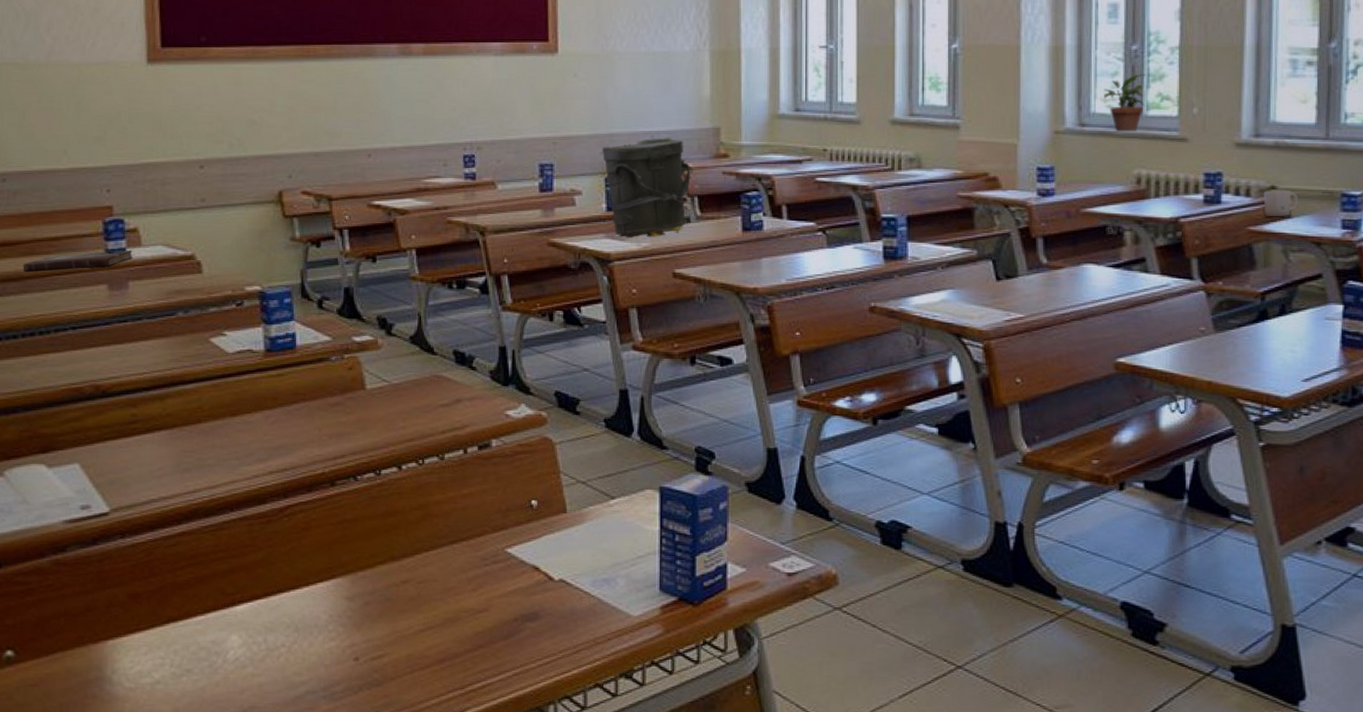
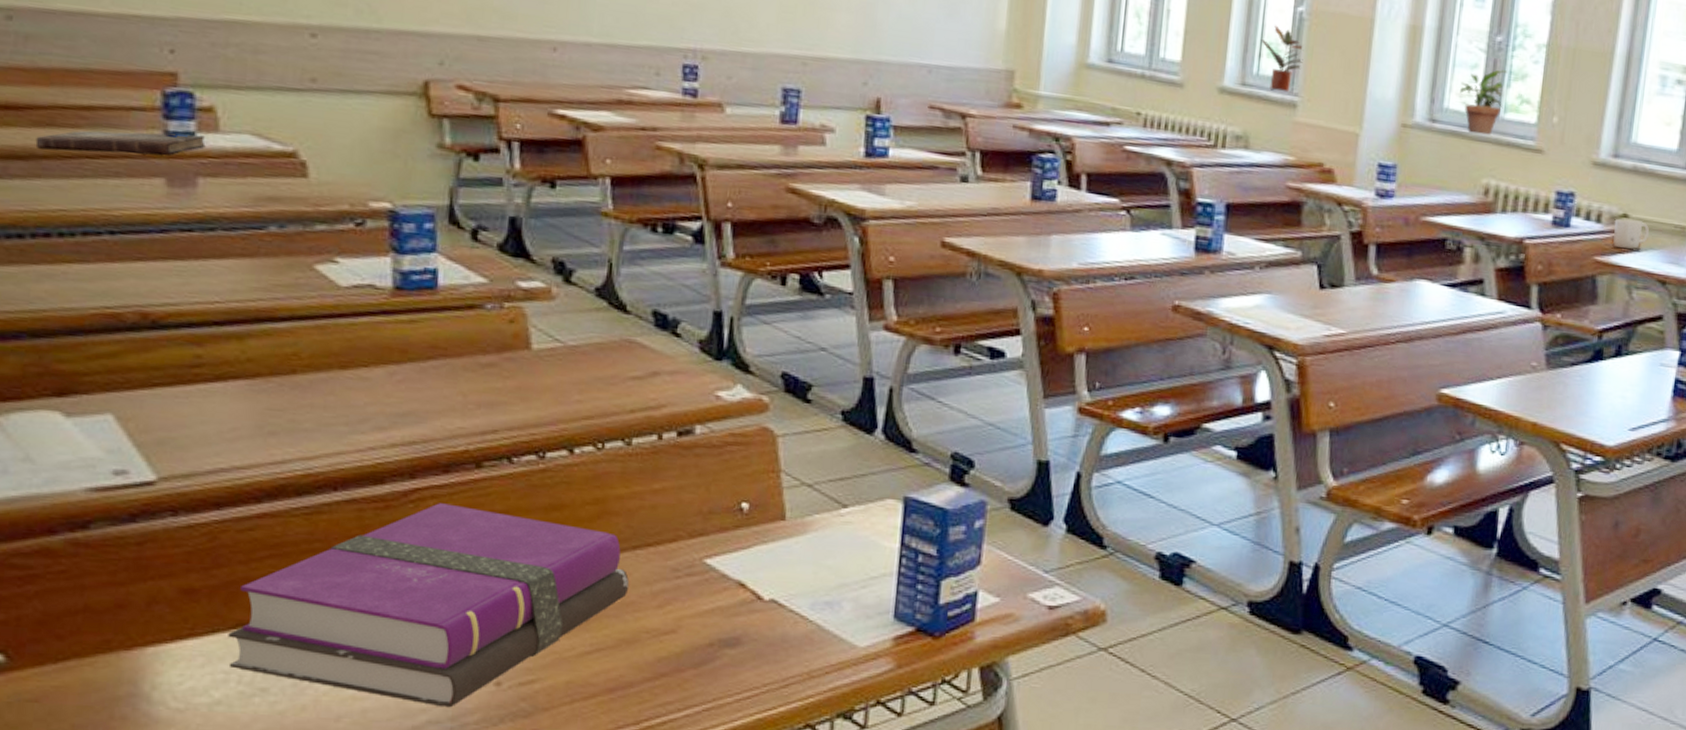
hardback book: none [162,516,450,680] -> present [228,503,630,708]
bag: present [602,138,693,238] -> none [865,73,978,196]
potted plant: none [923,62,961,117] -> present [1261,25,1303,93]

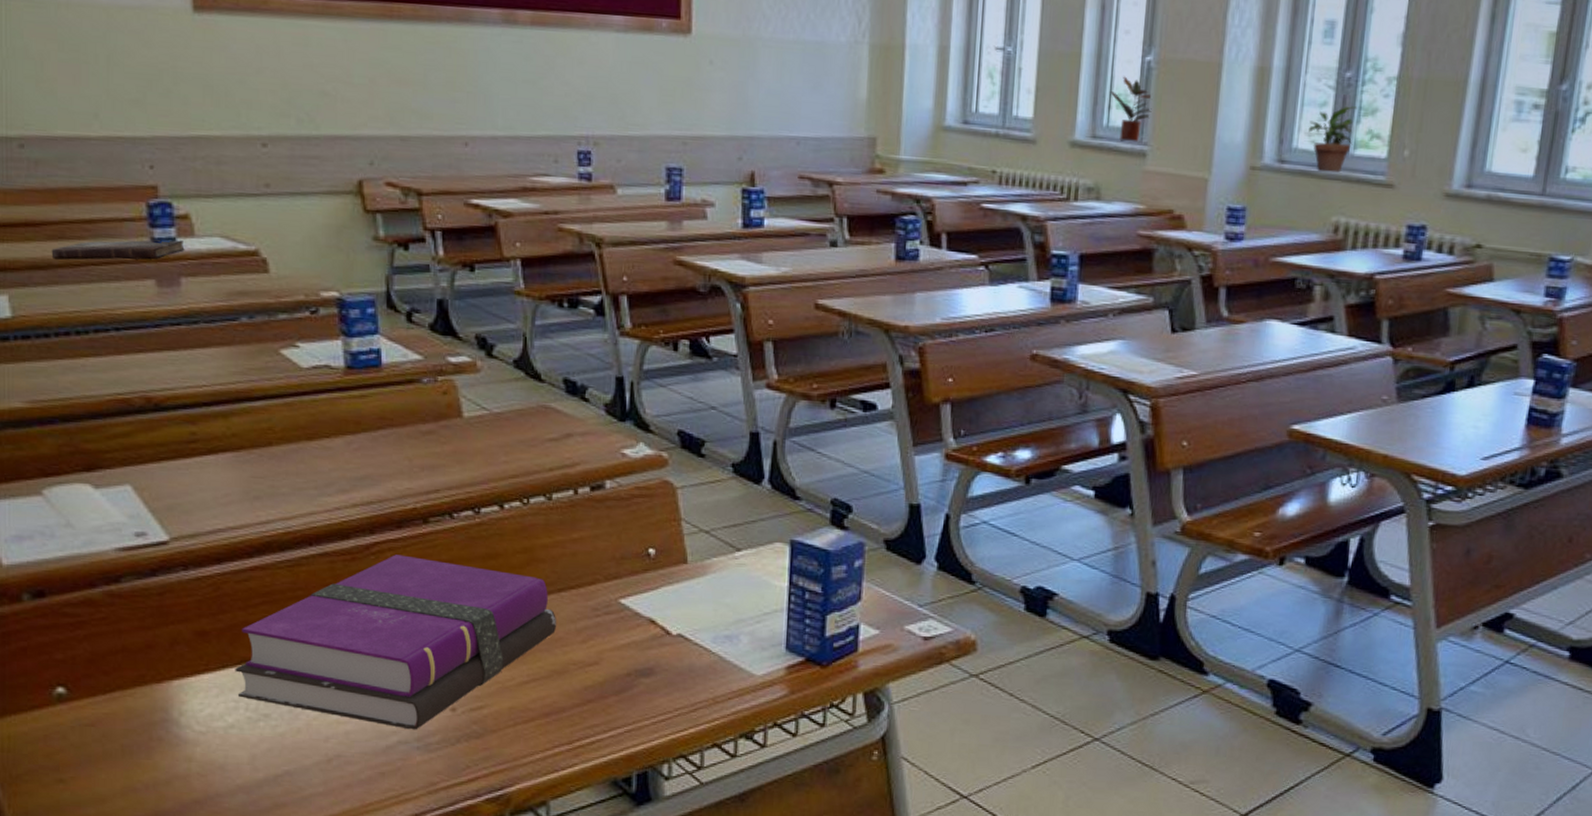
mug: present [1613,218,1649,249] -> none [1466,249,1503,280]

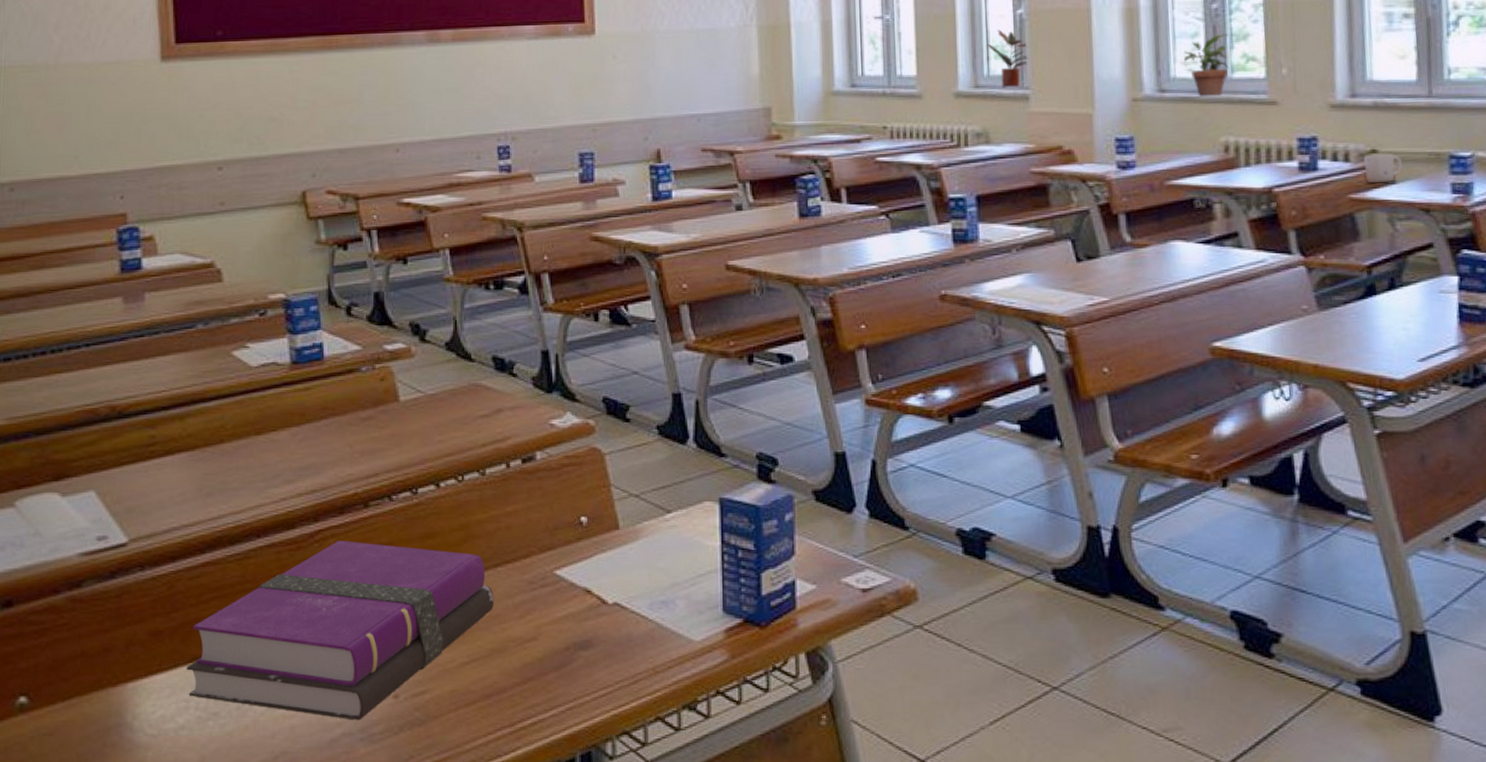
book: present [51,239,185,261] -> none [33,260,149,288]
mug: none [1466,249,1503,280] -> present [1363,154,1402,184]

